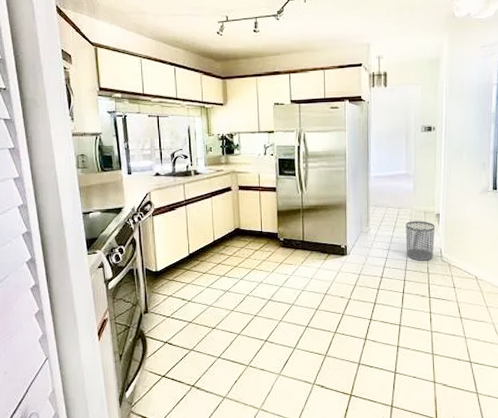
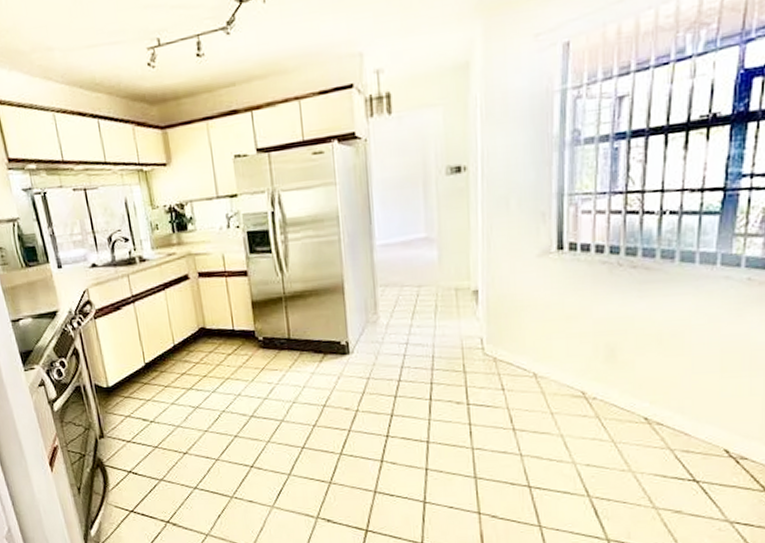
waste bin: present [405,221,436,261] -> none [429,301,473,356]

